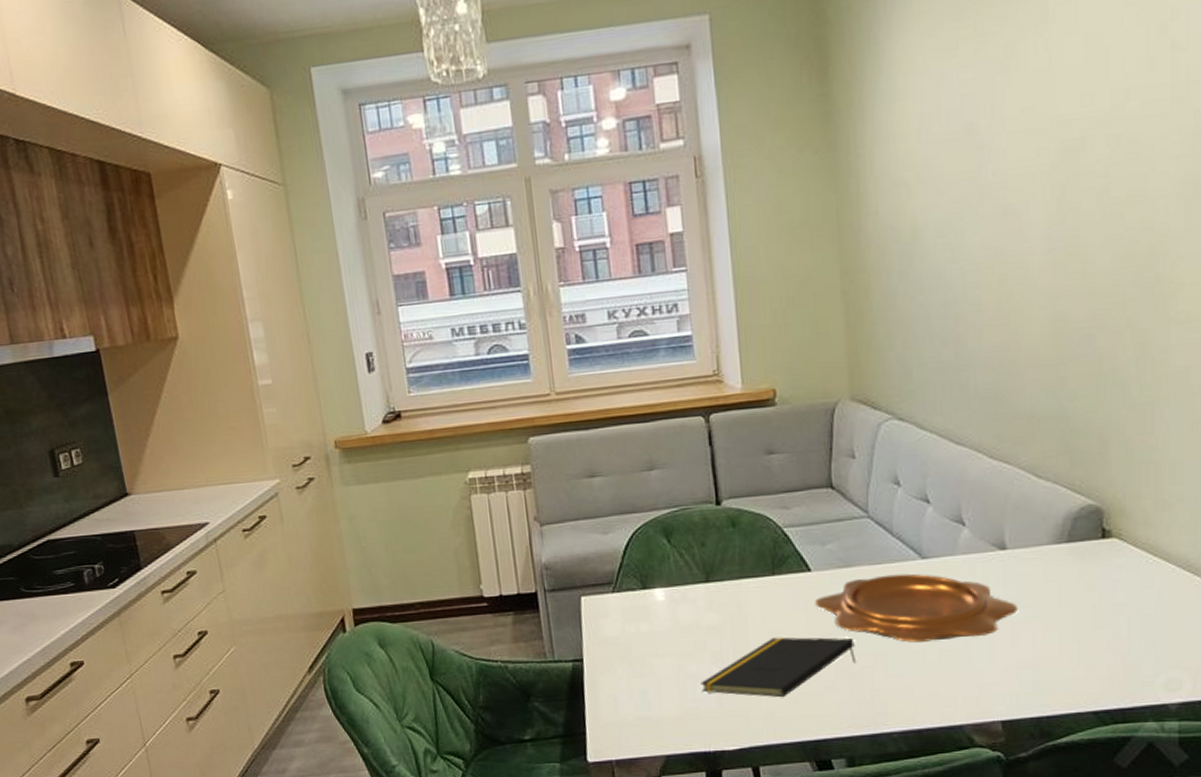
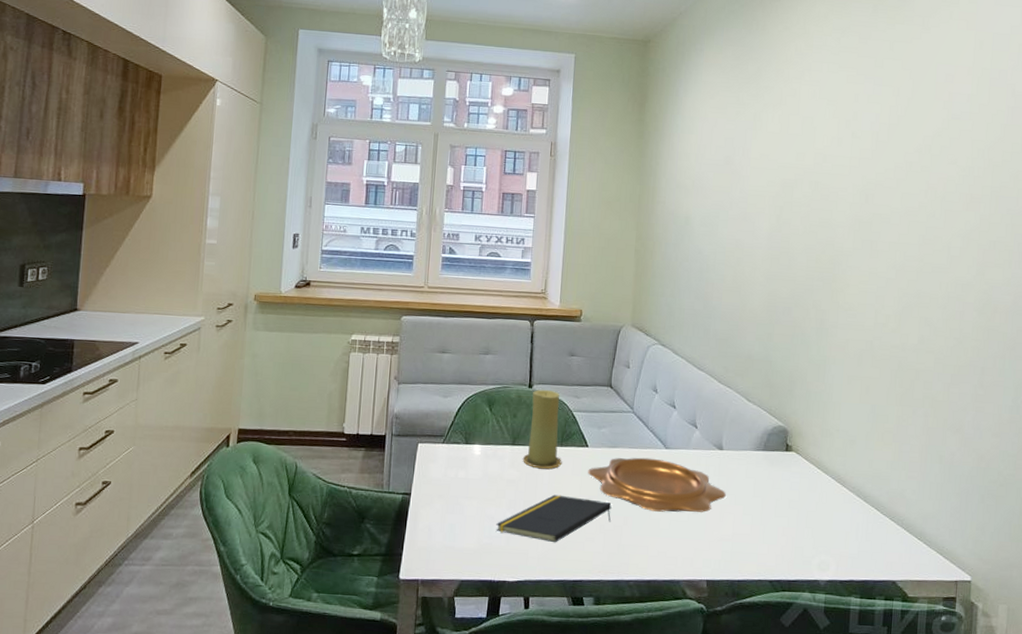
candle: none [722,503,778,608] -> present [522,389,562,469]

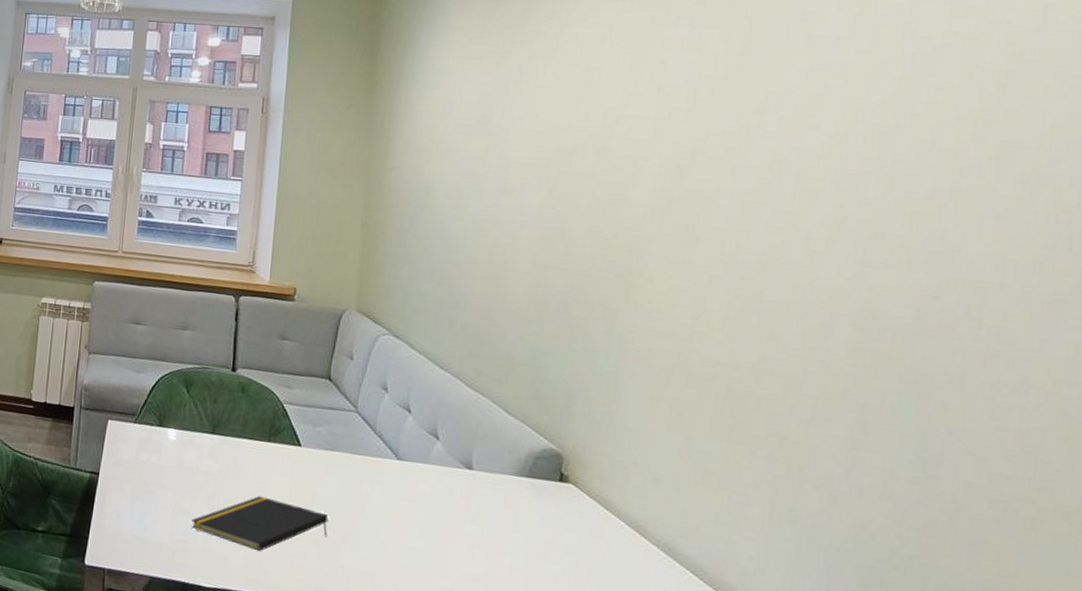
candle: present [522,389,562,469] -> none [222,374,270,466]
decorative bowl: present [588,457,726,512] -> none [300,462,476,543]

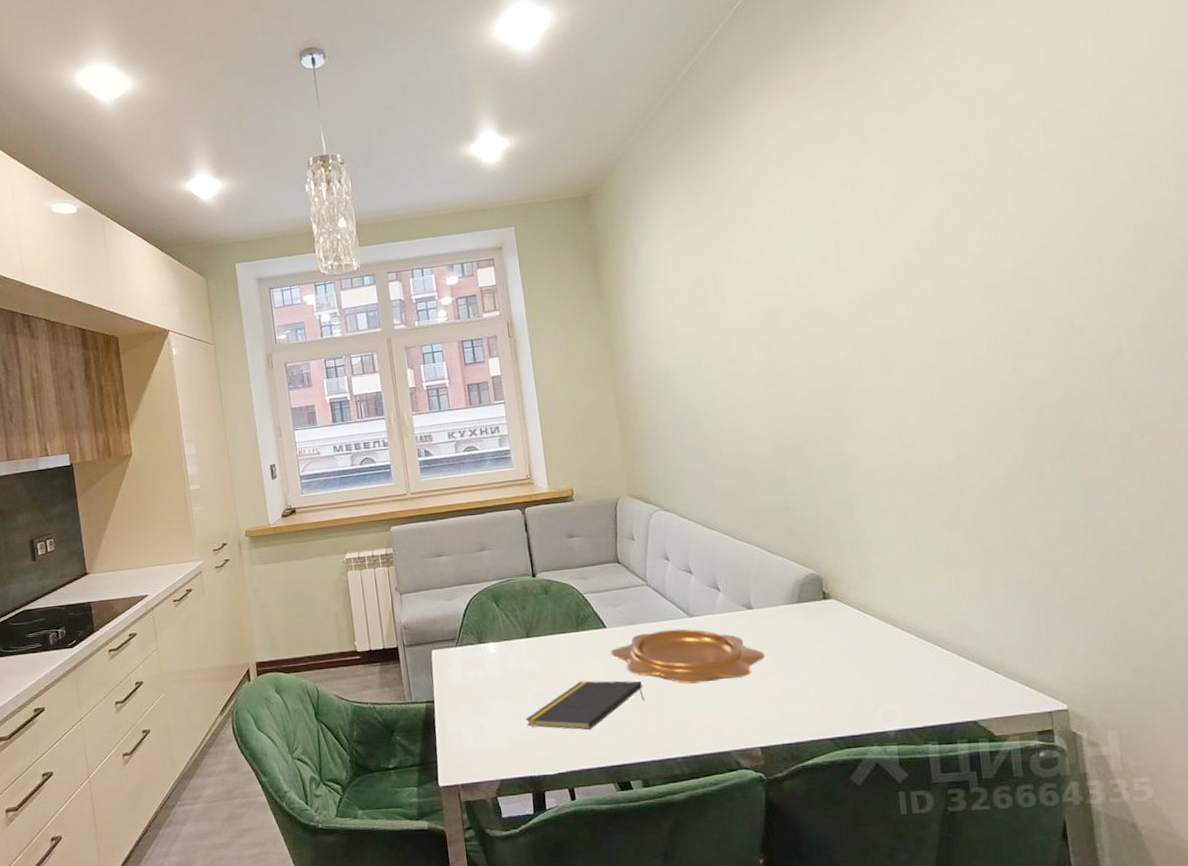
decorative bowl: none [300,462,476,543] -> present [610,629,765,684]

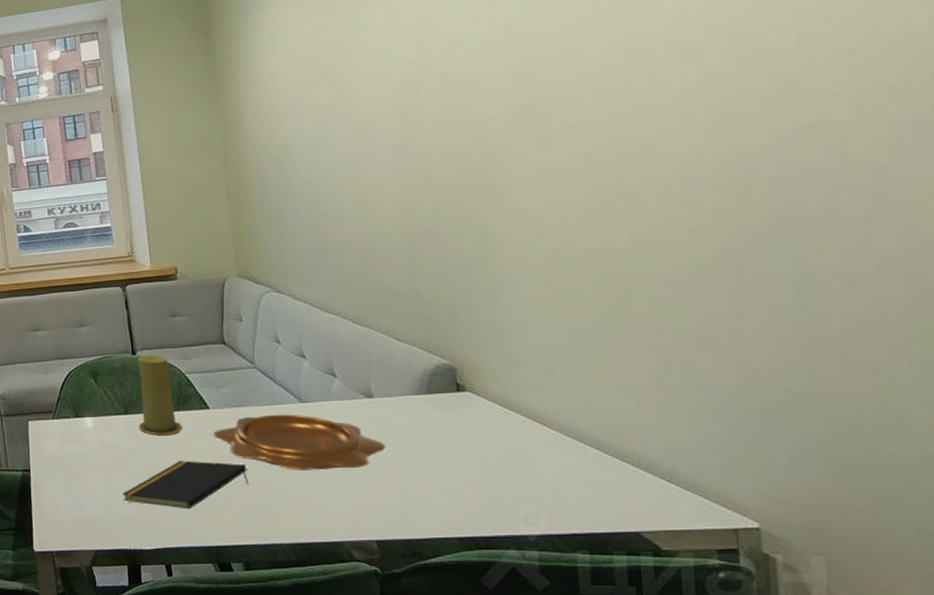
candle: none [538,576,582,658] -> present [137,354,183,436]

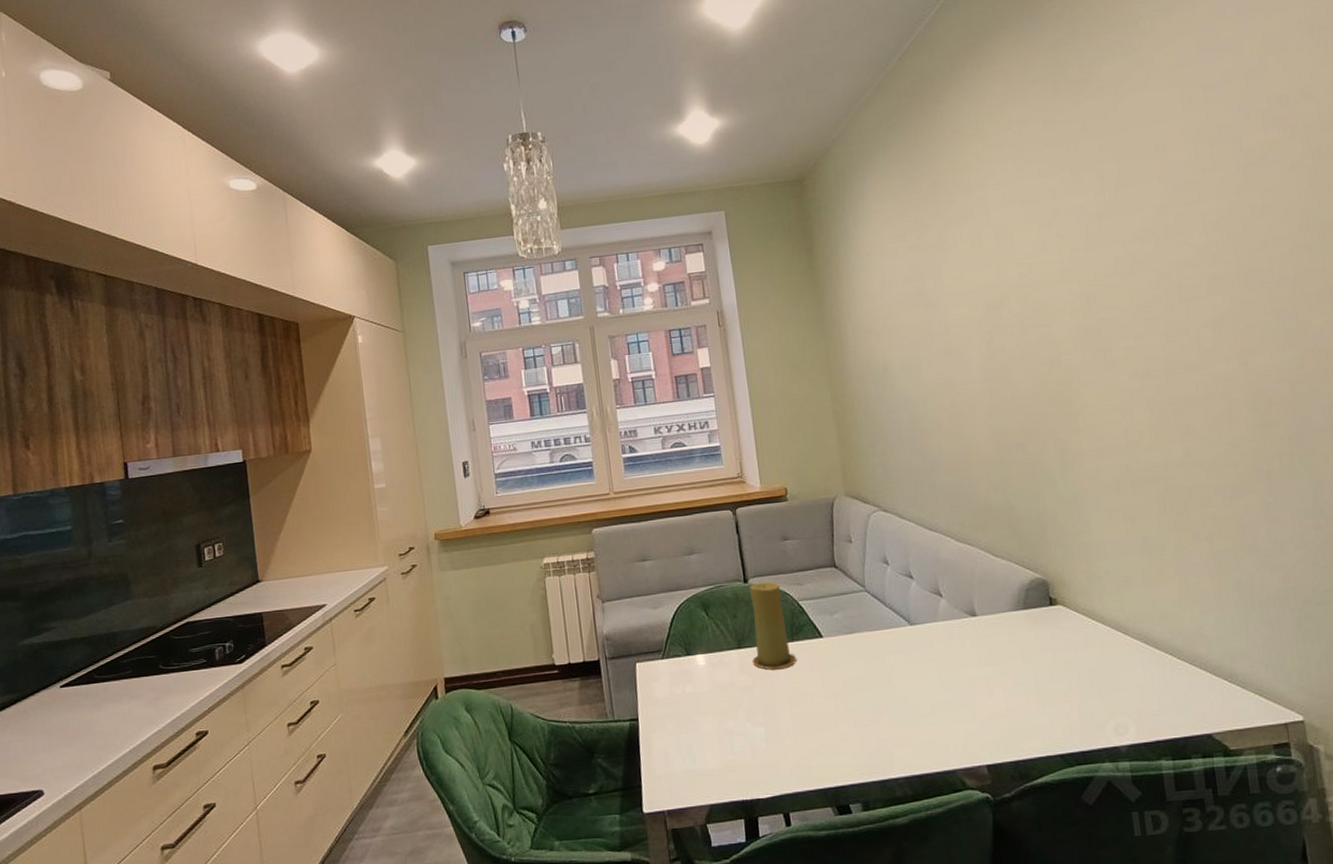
notepad: present [122,460,249,510] -> none [737,694,864,749]
decorative bowl: present [213,414,385,470] -> none [827,638,990,698]

